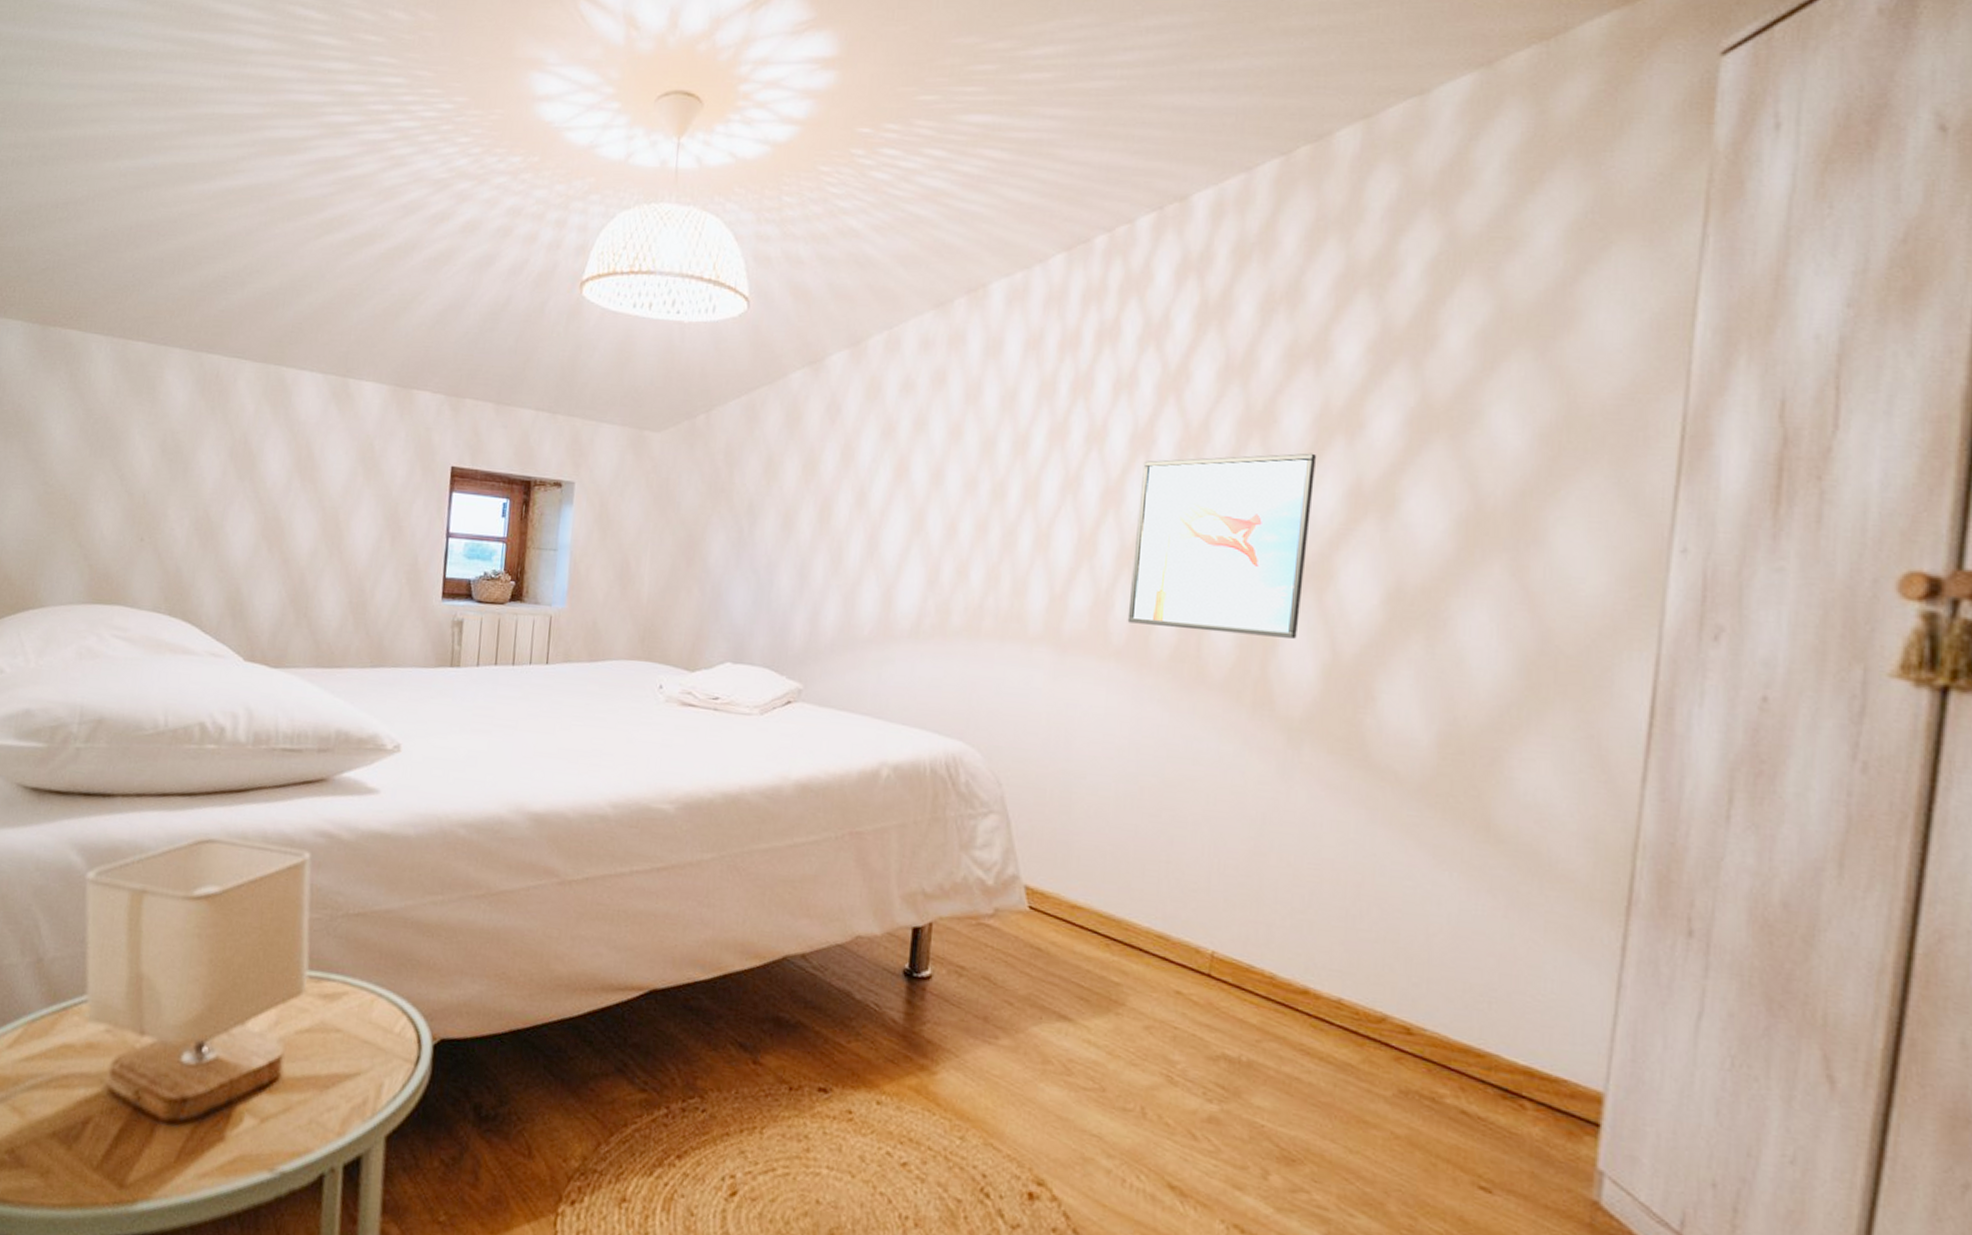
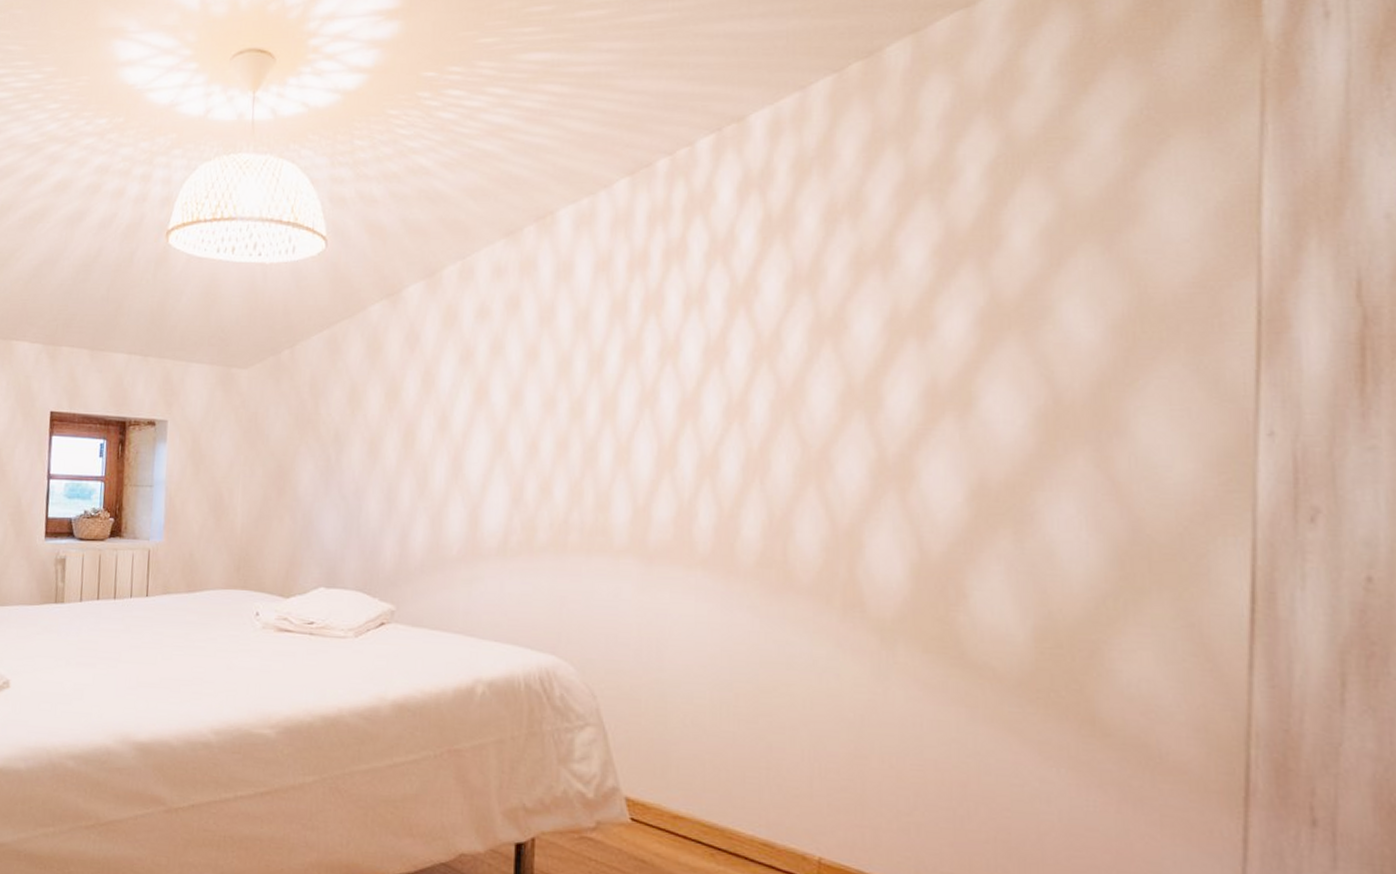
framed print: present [1127,453,1317,639] -> none [712,356,890,540]

